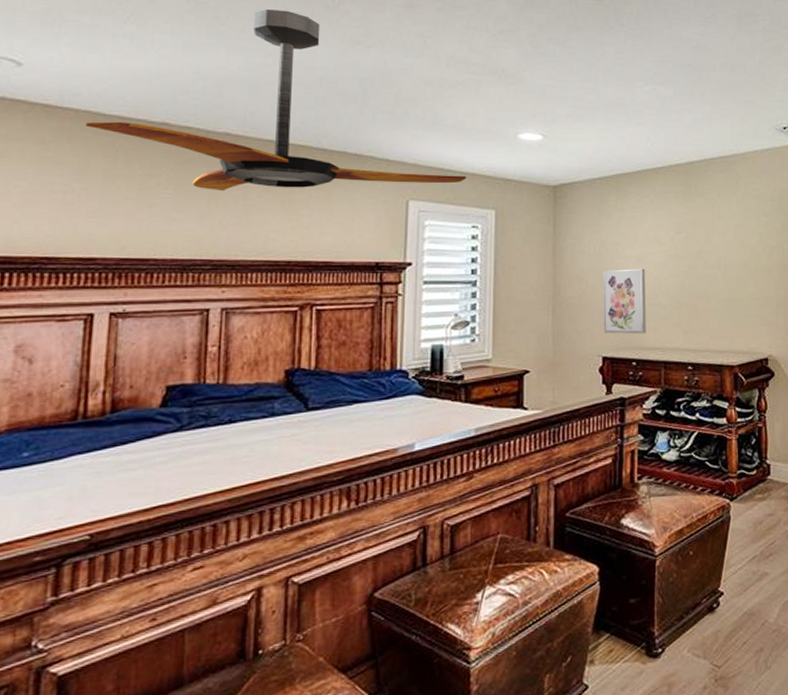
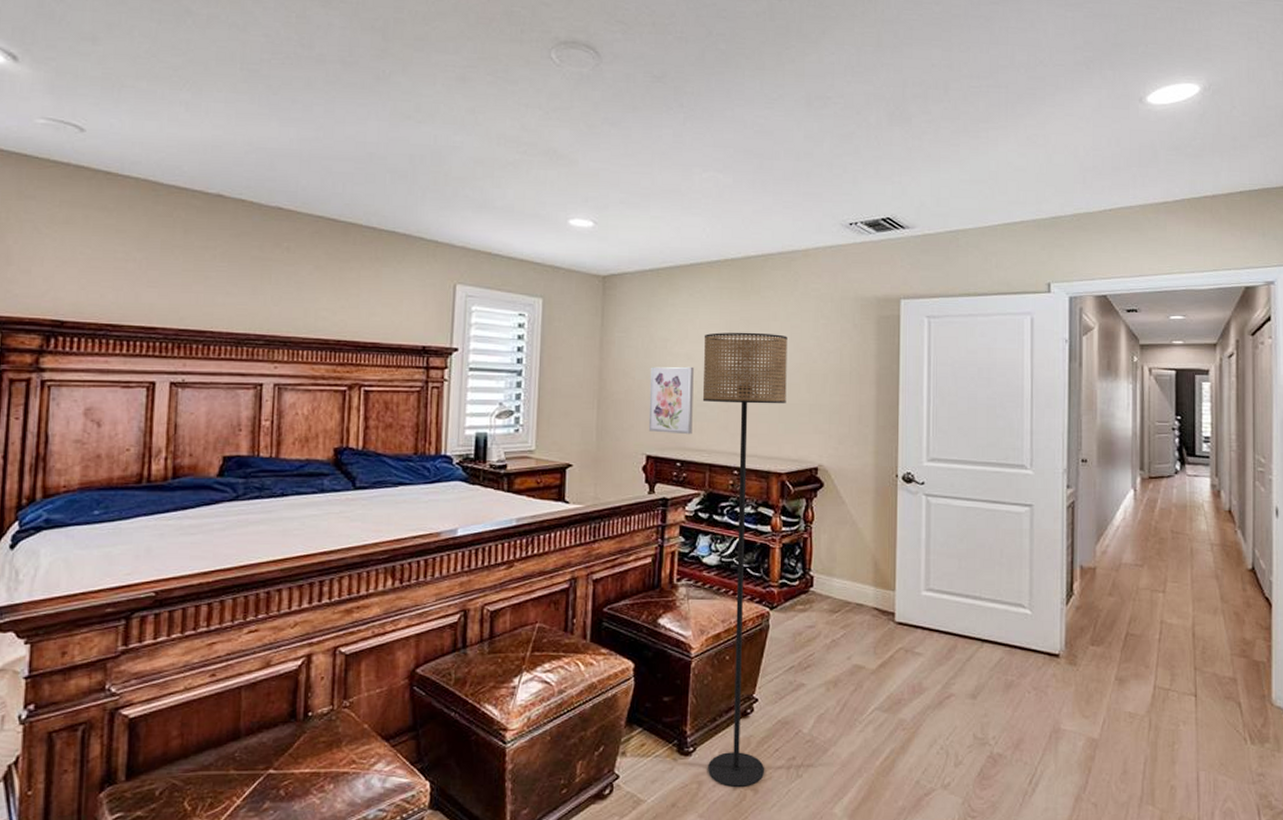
ceiling fan: present [85,9,467,191] -> none [145,79,515,269]
floor lamp: none [653,232,735,687] -> present [702,332,787,788]

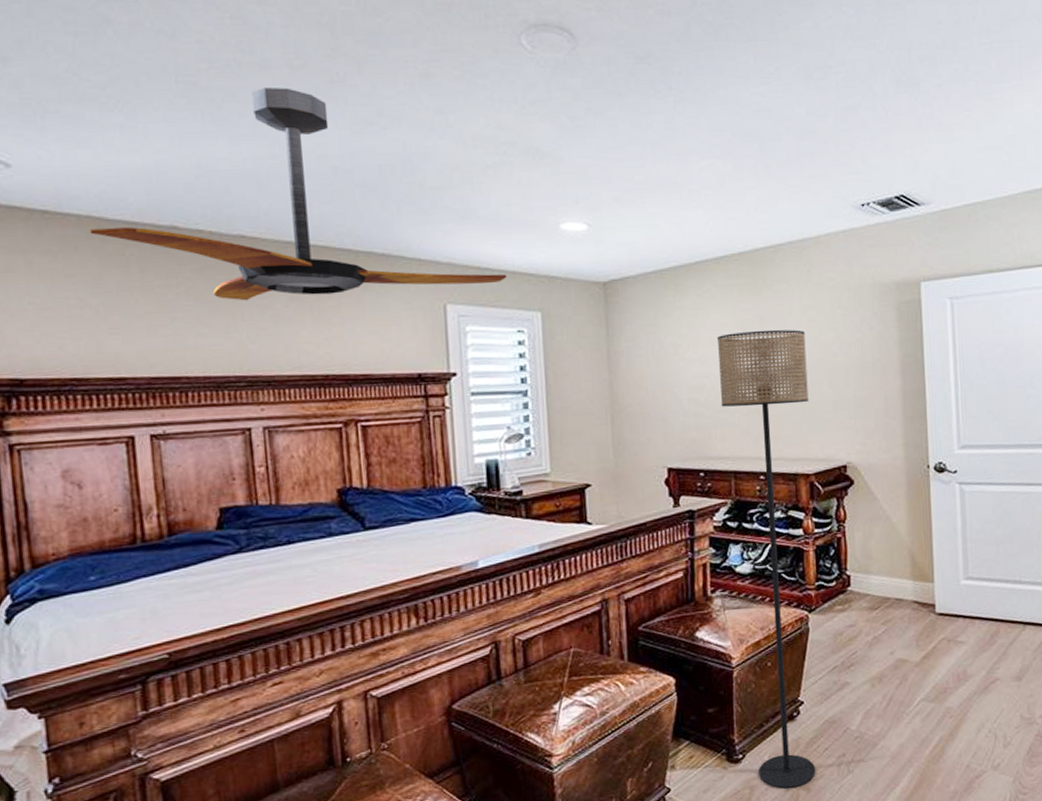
ceiling fan: none [145,79,515,269] -> present [89,88,507,301]
wall art: present [648,366,694,435] -> none [663,371,714,444]

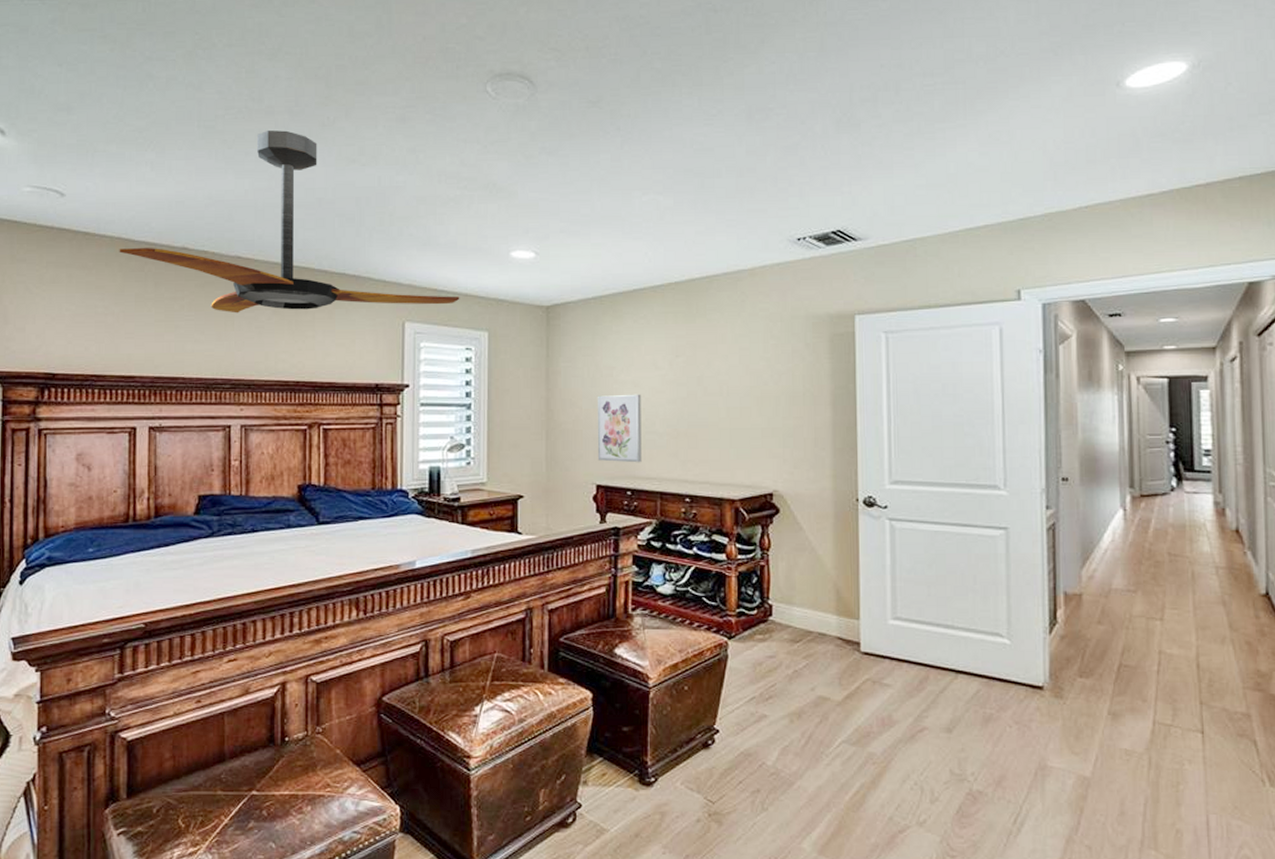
wall art: none [663,371,714,444] -> present [597,394,642,463]
floor lamp: present [716,329,816,790] -> none [650,356,737,820]

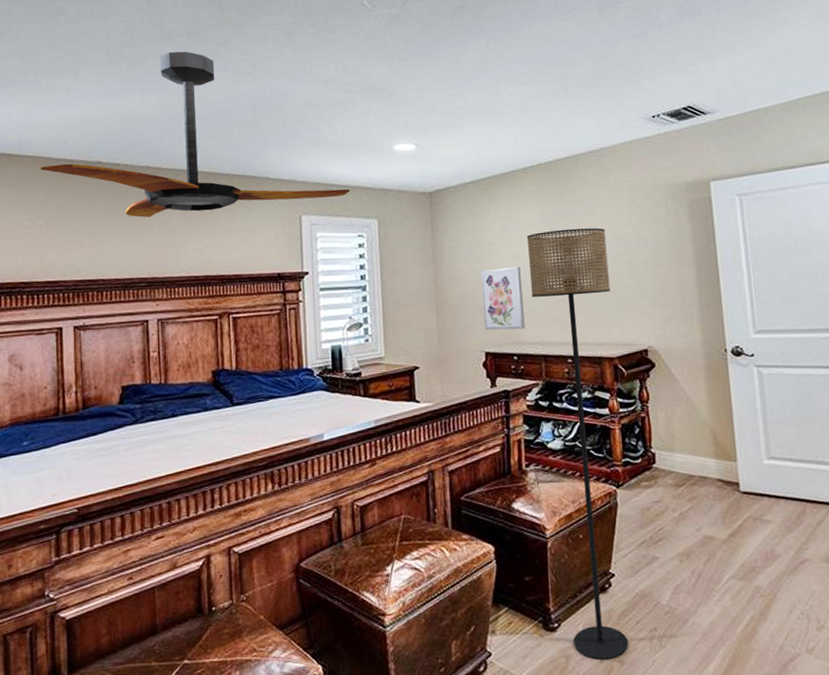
floor lamp: none [650,356,737,820] -> present [526,227,629,661]

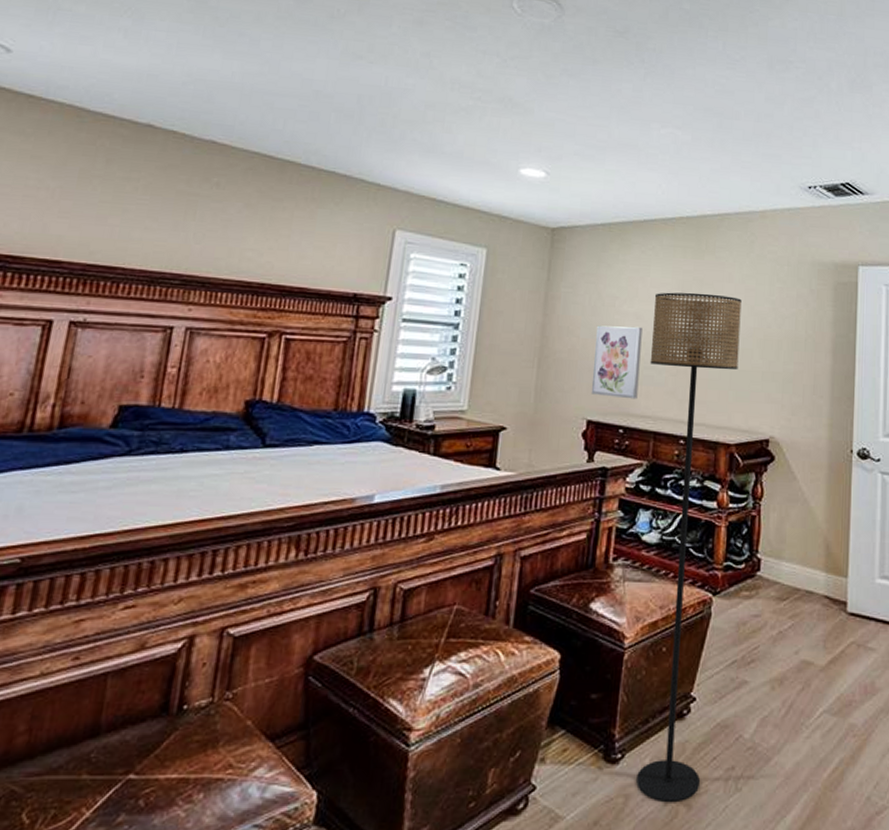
ceiling fan: present [40,51,350,218] -> none [68,14,460,216]

